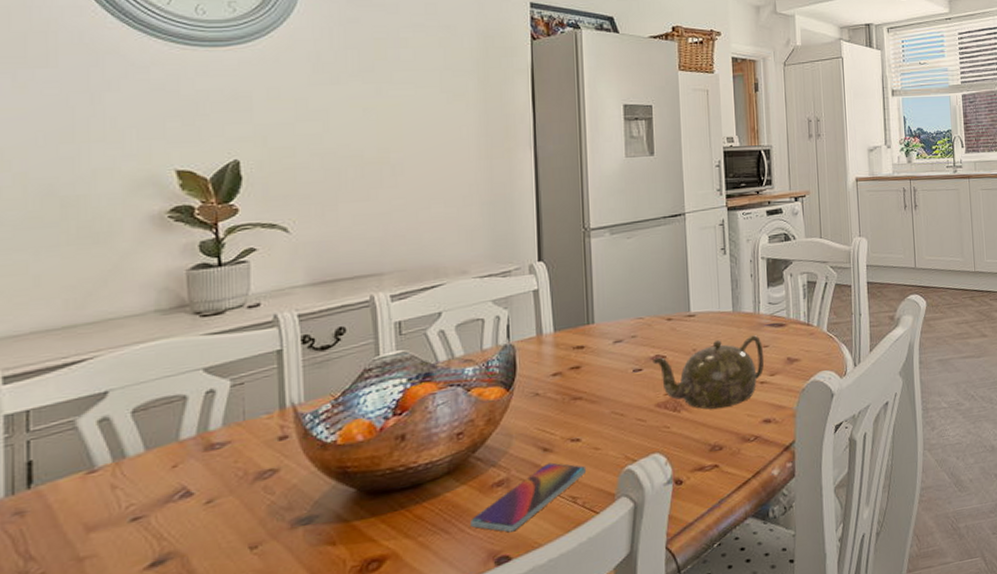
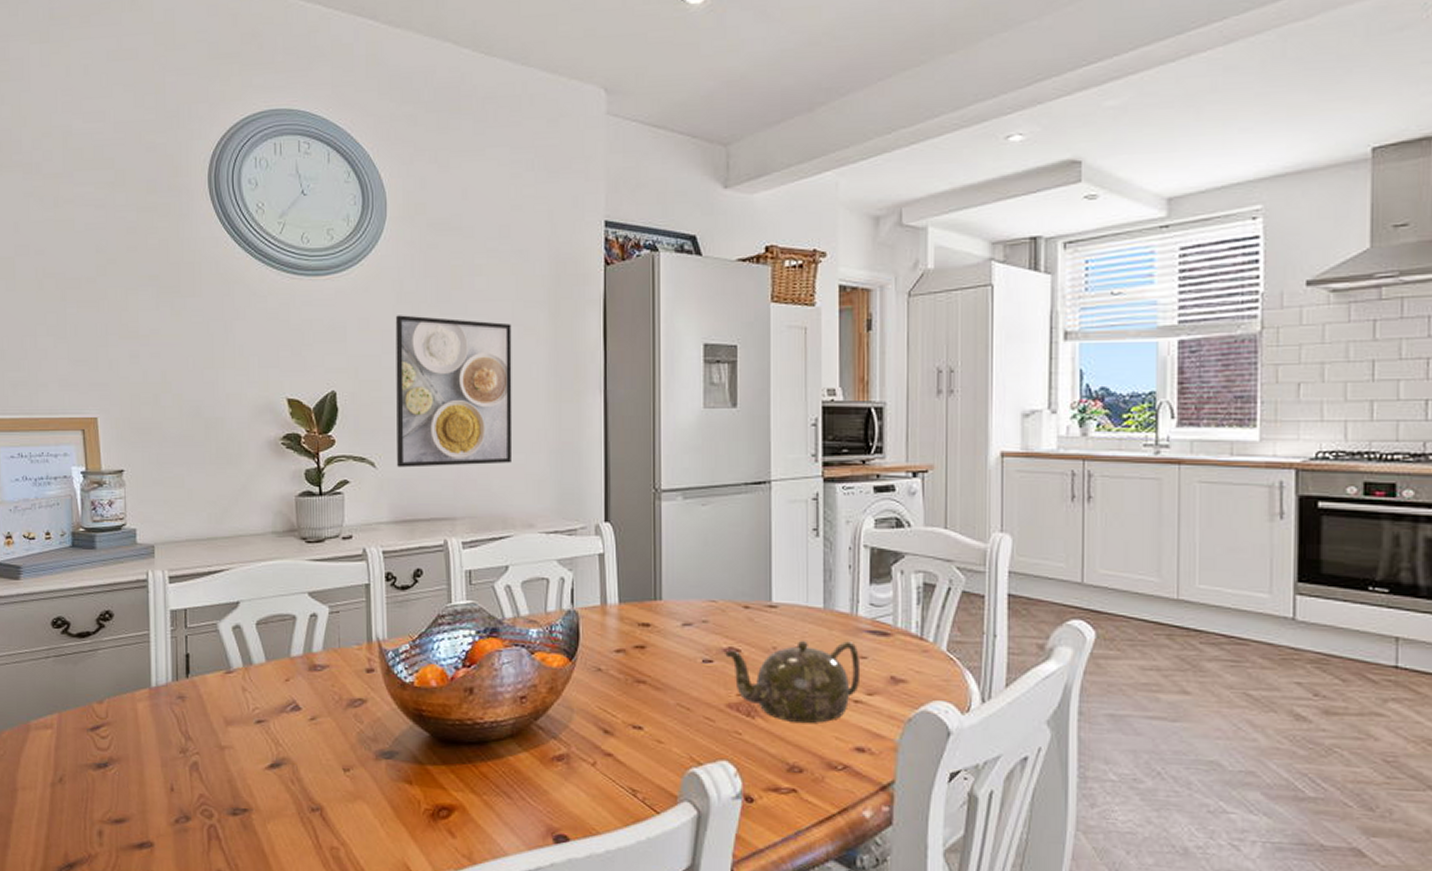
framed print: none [311,84,444,231] -> present [395,315,513,468]
smartphone: present [470,462,587,533] -> none [531,747,648,812]

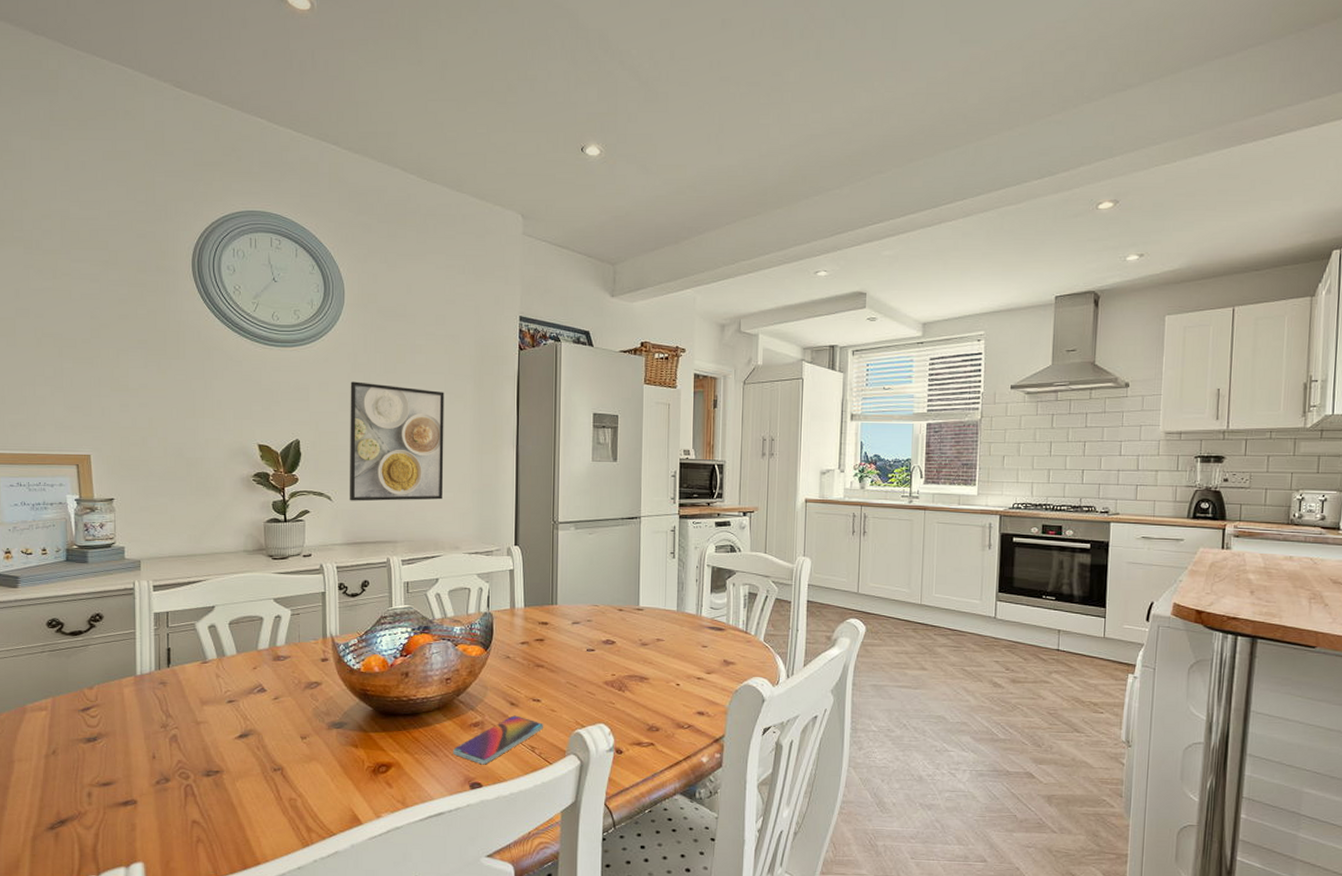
smartphone: none [531,747,648,812] -> present [453,715,544,765]
teapot: present [725,640,861,723] -> none [604,634,703,695]

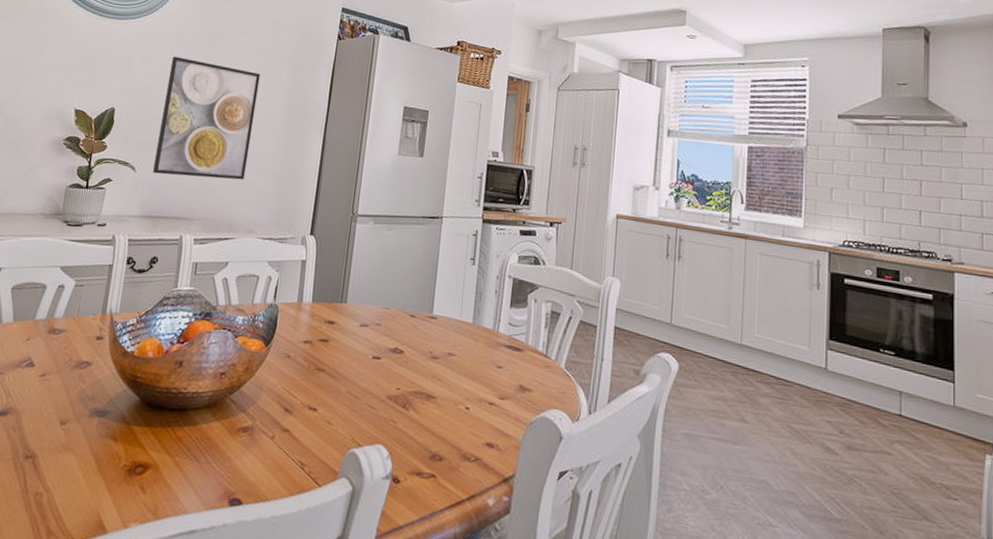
smartphone: present [453,715,544,765] -> none [216,423,318,479]

